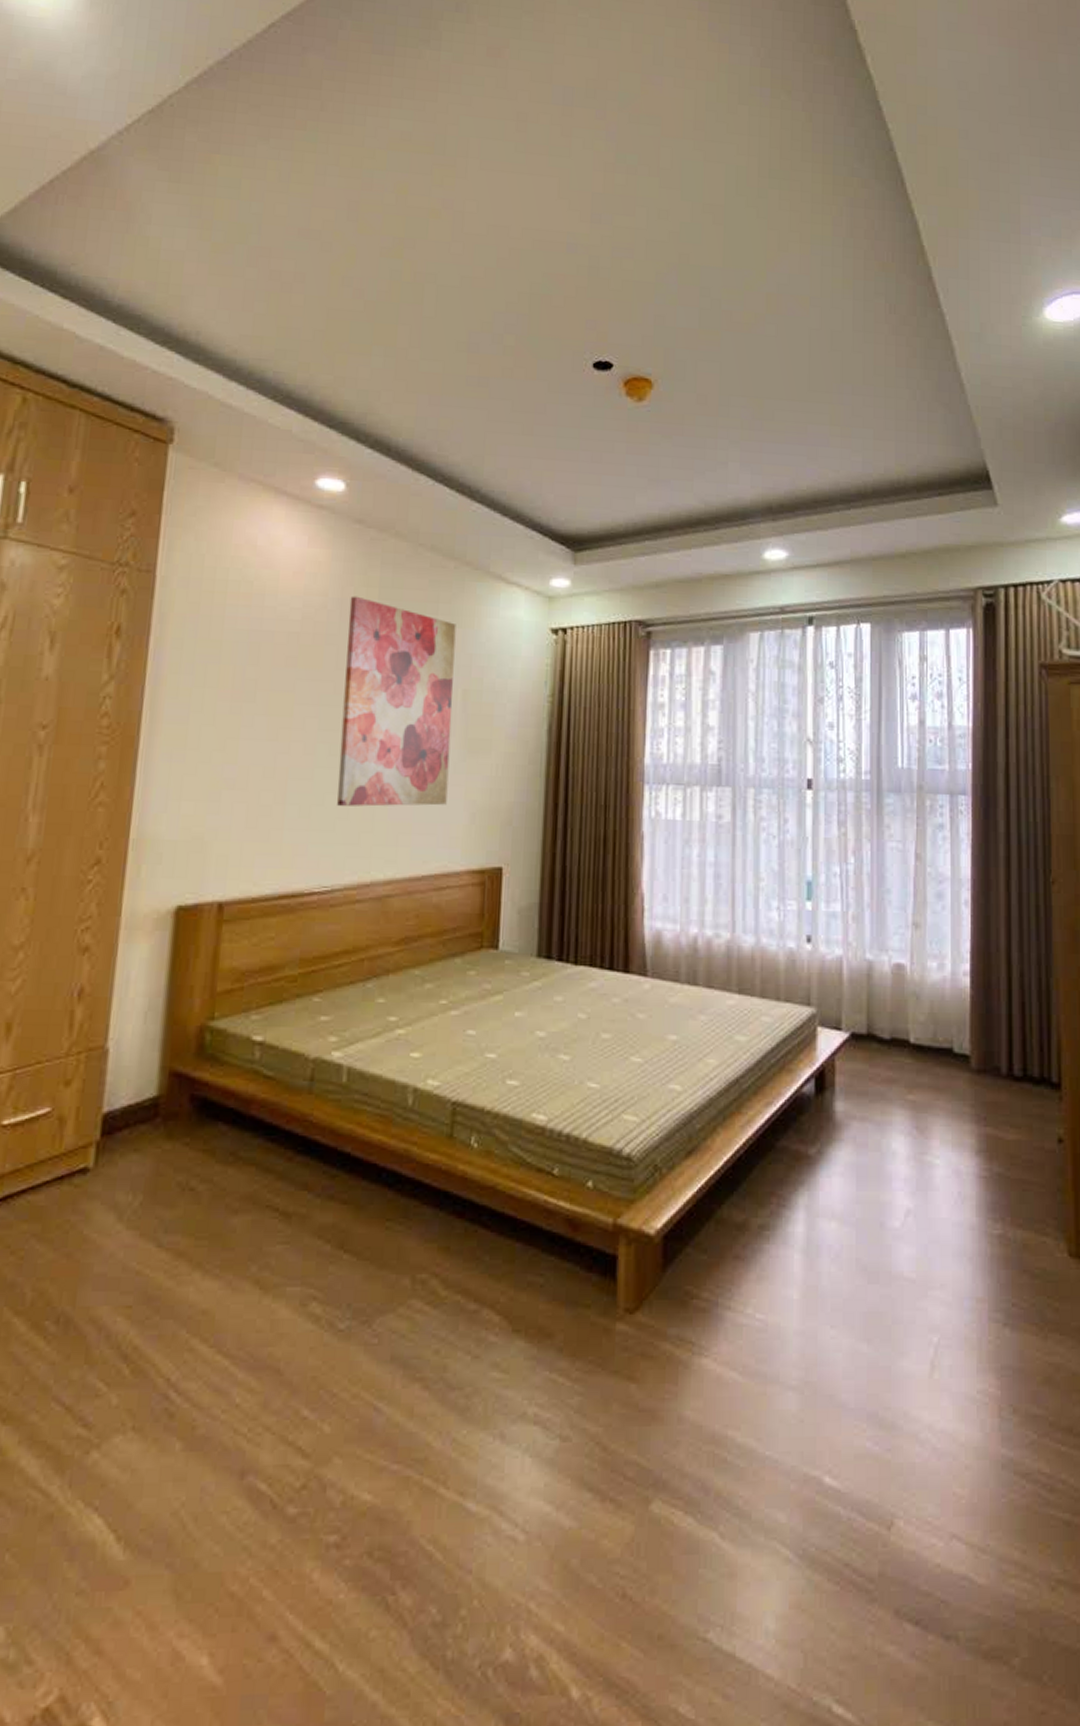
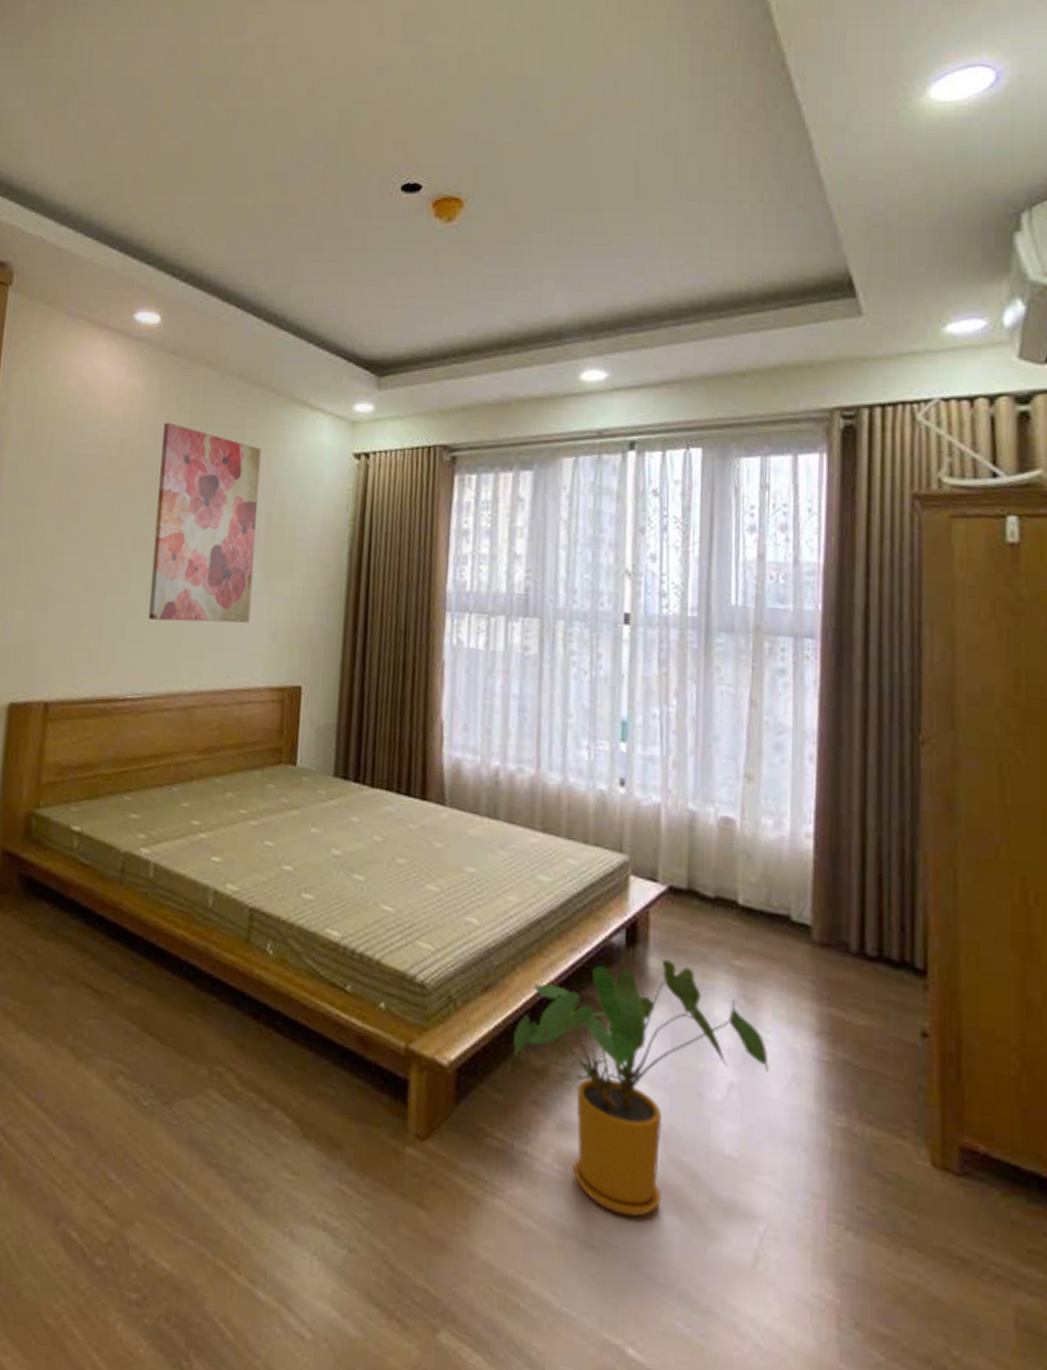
house plant: none [716,1102,938,1351] -> present [513,959,769,1218]

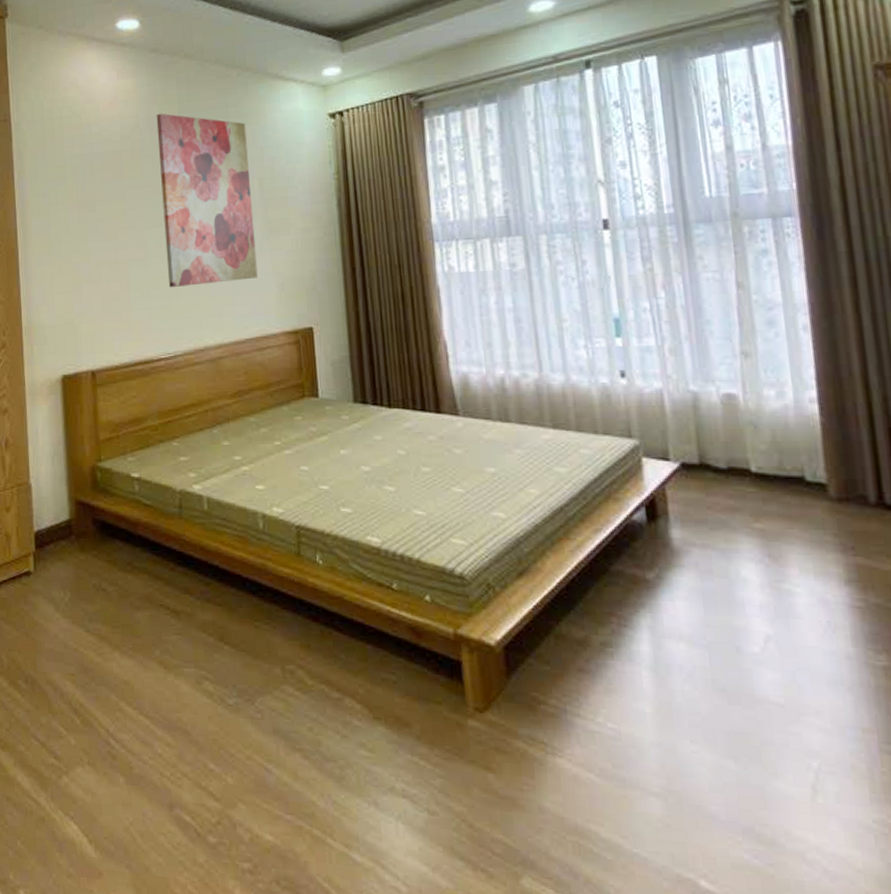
house plant: present [513,959,769,1218] -> none [552,529,803,764]

